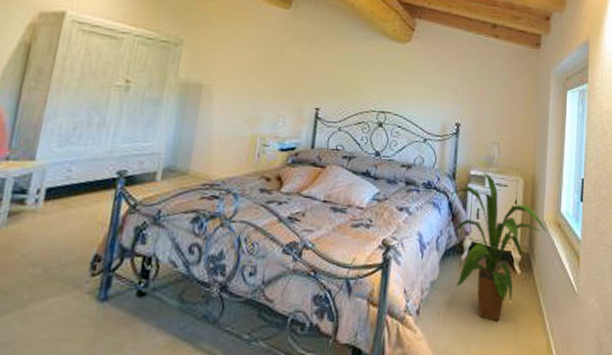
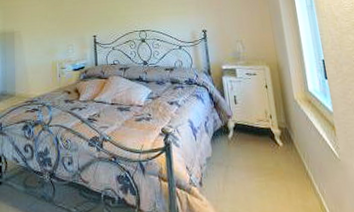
house plant: present [449,172,547,322] -> none [208,66,299,188]

